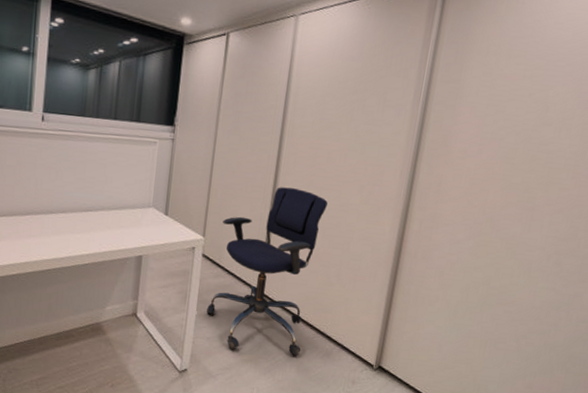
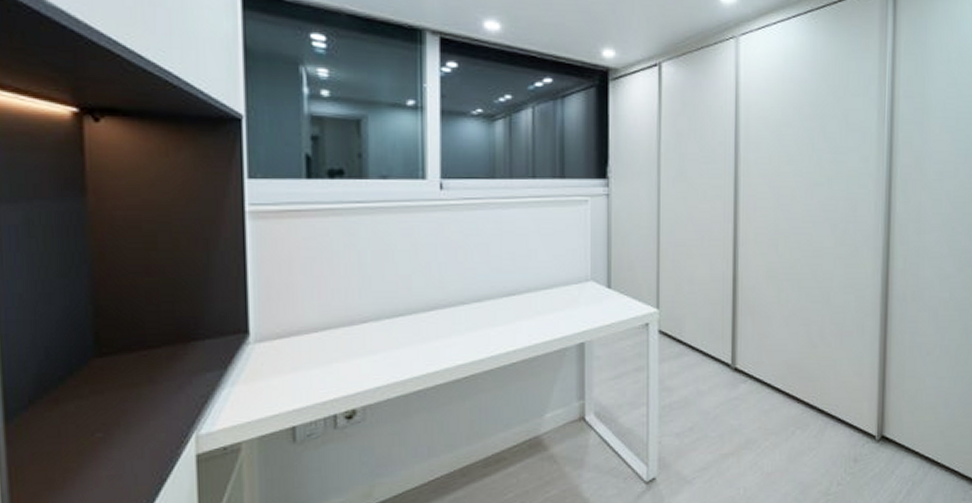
office chair: present [207,187,328,357] -> none [672,237,798,444]

